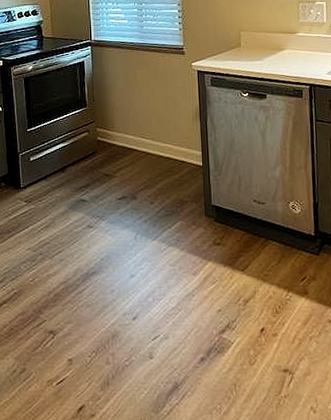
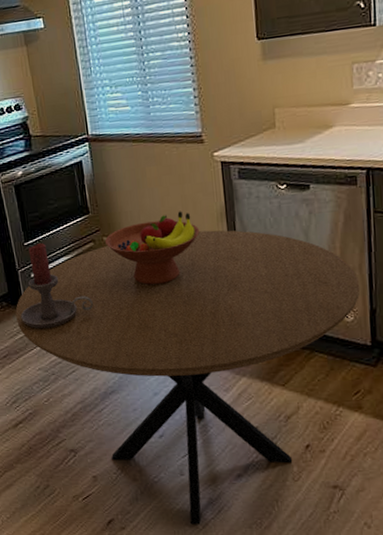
dining table: none [12,127,306,411] -> present [15,230,360,525]
candle holder: none [17,130,84,210] -> present [21,243,94,329]
fruit bowl: none [98,109,177,174] -> present [105,211,199,286]

